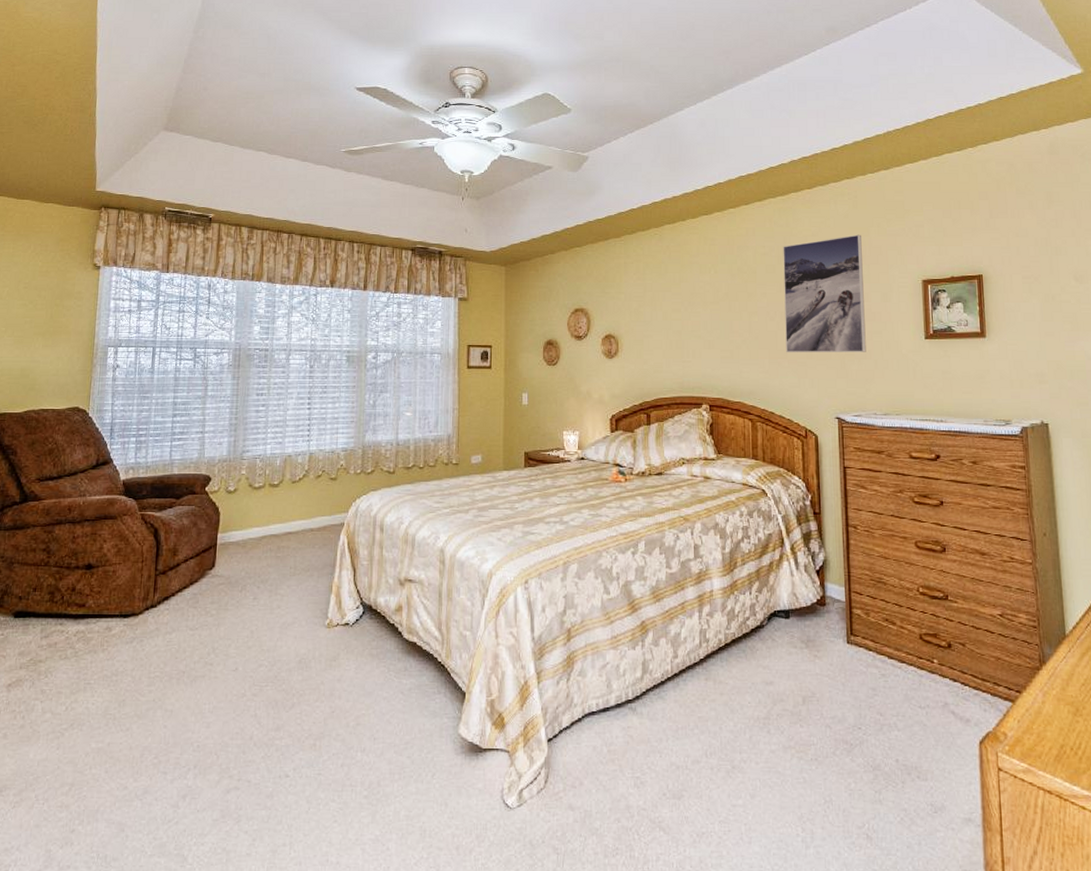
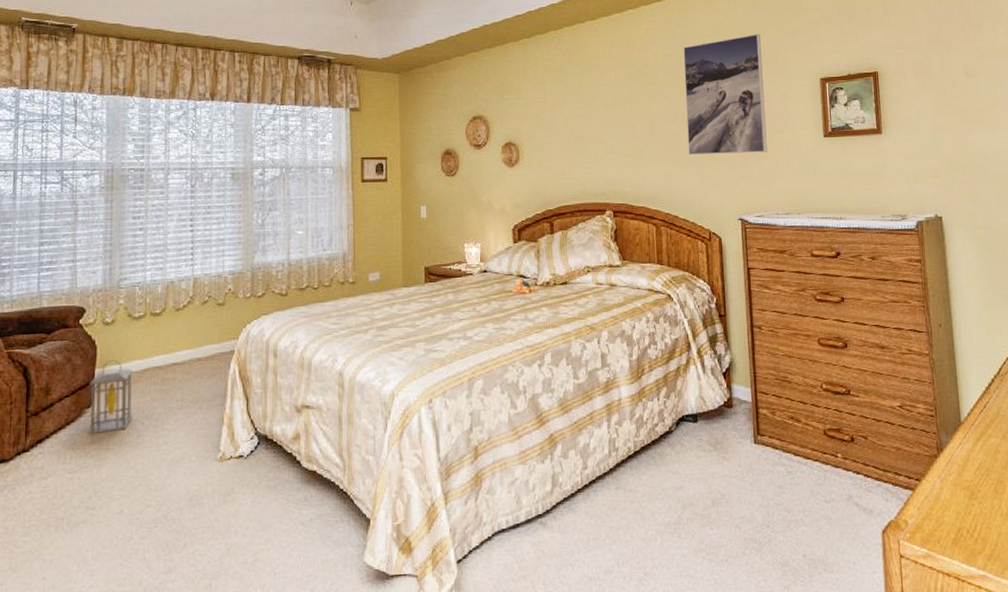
lantern: none [209,526,252,595] -> present [88,360,133,435]

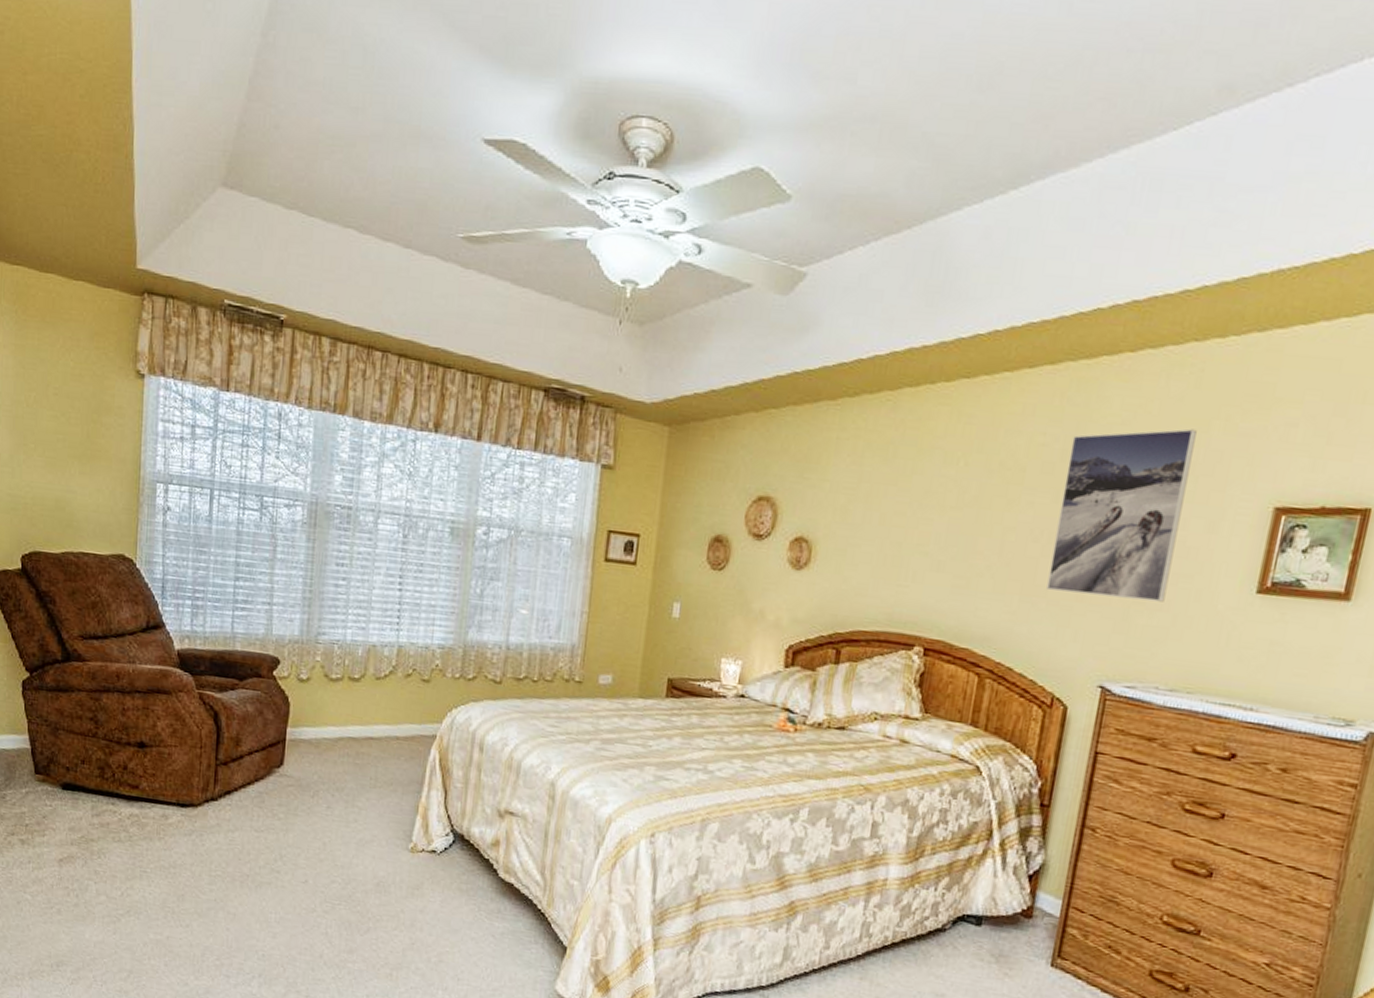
lantern: present [88,360,133,435] -> none [277,721,327,798]

